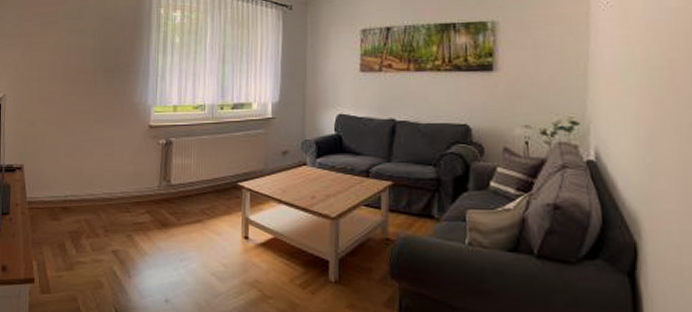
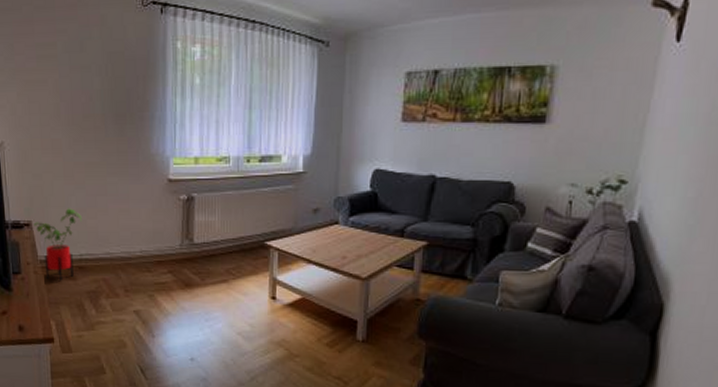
house plant: none [25,152,69,221] -> present [33,208,82,281]

